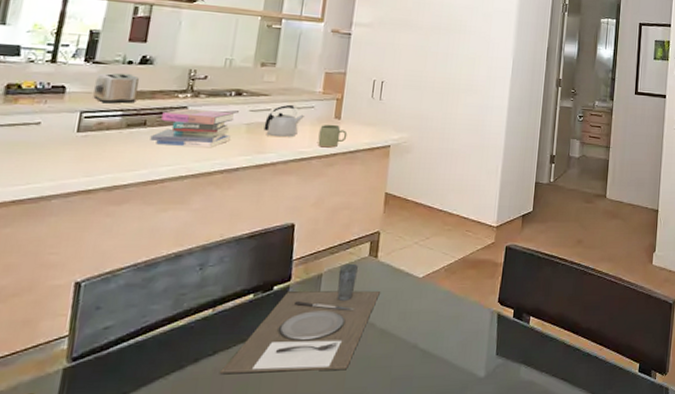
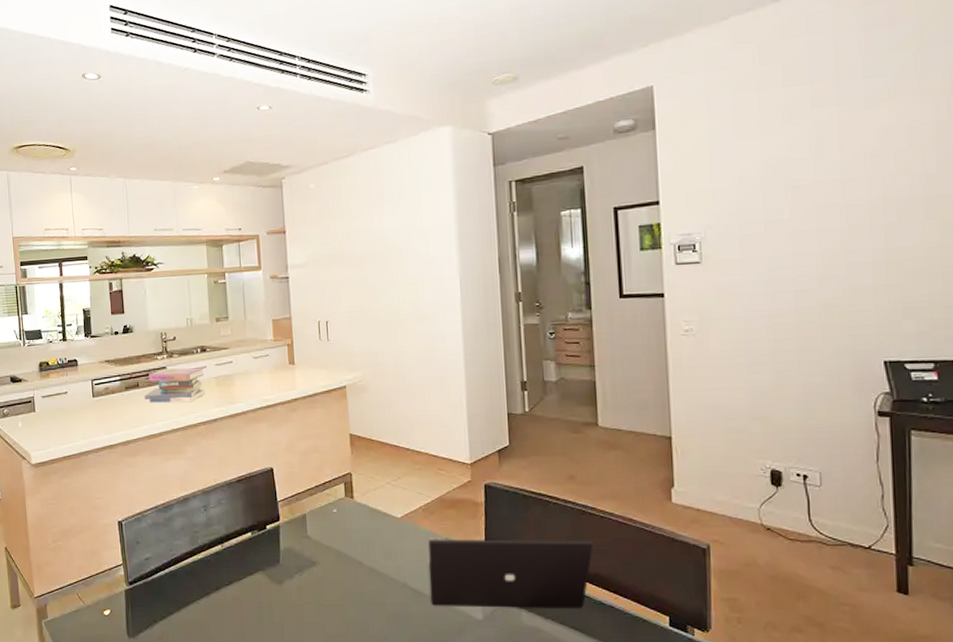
toaster: present [93,72,140,104] -> none [96,342,128,371]
place setting: present [219,263,380,374] -> none [237,504,362,603]
kettle: present [263,104,304,138] -> none [229,355,262,388]
mug: present [317,124,348,148] -> none [277,370,304,394]
laptop: none [438,297,589,366] -> present [428,539,593,609]

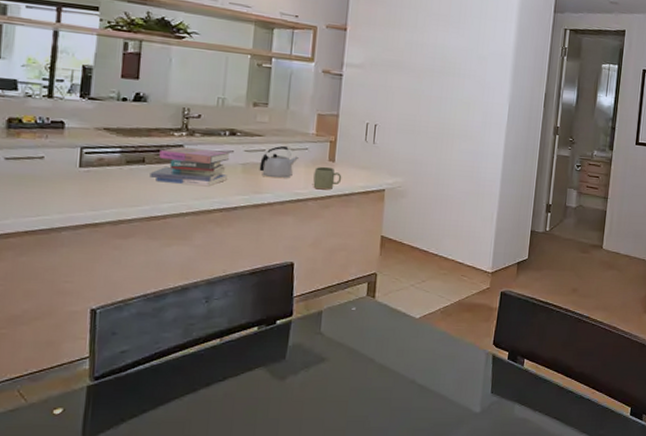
kettle: none [229,355,262,388] -> present [259,145,298,179]
mug: none [277,370,304,394] -> present [313,166,342,190]
laptop: present [428,539,593,609] -> none [435,339,583,402]

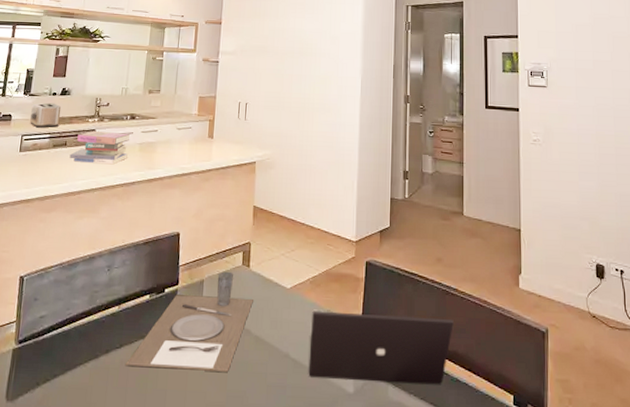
toaster: none [92,109,135,140] -> present [30,102,62,128]
place setting: none [229,302,378,399] -> present [125,271,253,372]
kettle: present [259,145,298,179] -> none [152,126,184,156]
mug: present [313,166,342,190] -> none [195,142,219,164]
laptop: none [435,339,583,402] -> present [308,310,454,385]

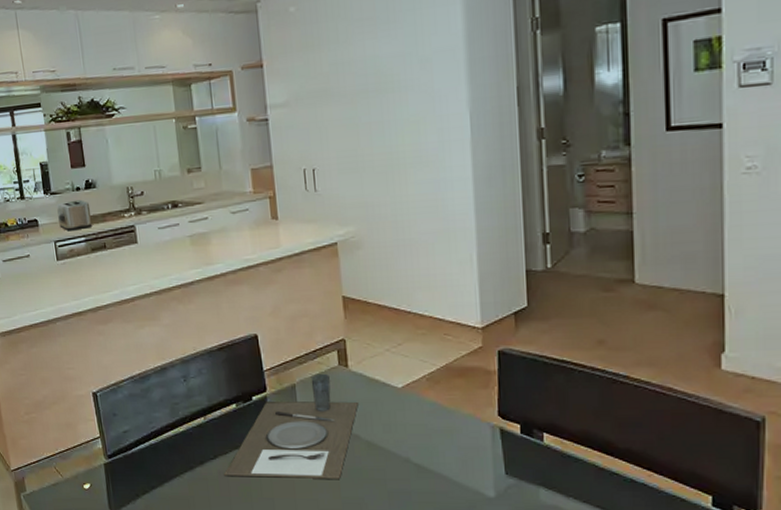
books: present [69,130,130,165] -> none [112,225,179,266]
laptop: present [308,310,454,385] -> none [433,410,625,487]

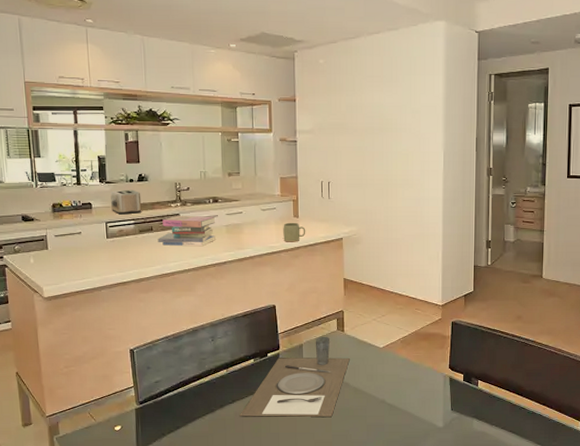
books: none [112,225,179,266] -> present [158,215,215,247]
mug: none [259,225,289,253] -> present [283,222,306,242]

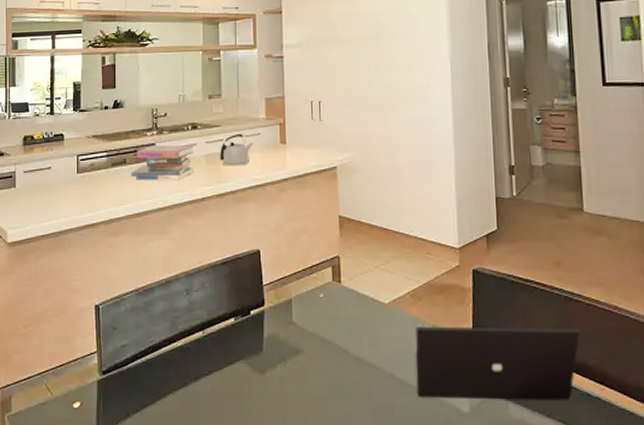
toaster: present [110,189,142,215] -> none [84,117,116,146]
kettle: none [239,207,269,236] -> present [220,133,253,166]
place setting: present [239,336,350,417] -> none [216,288,349,395]
mug: present [283,222,306,242] -> none [268,149,295,173]
laptop: none [403,364,531,418] -> present [416,326,580,401]

